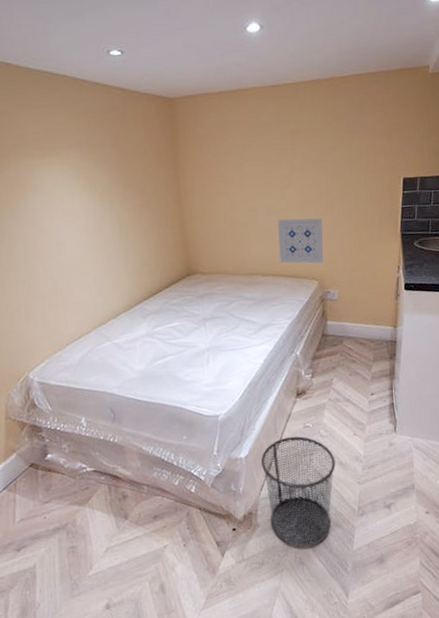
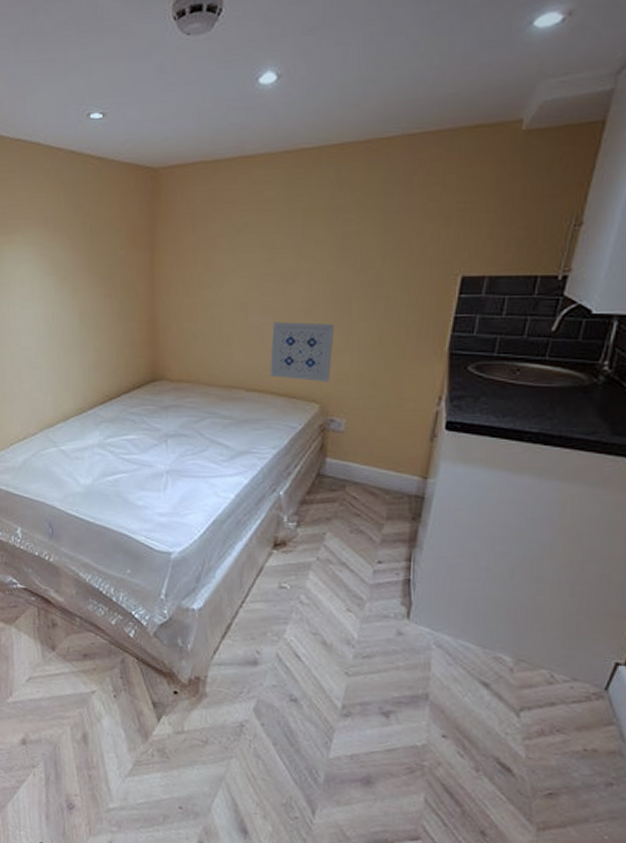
waste bin: present [260,436,336,547] -> none [217,595,317,738]

